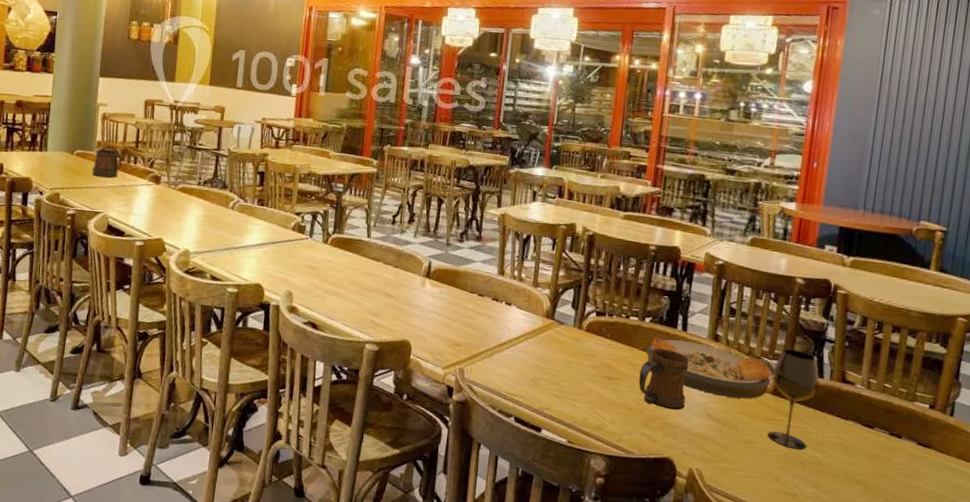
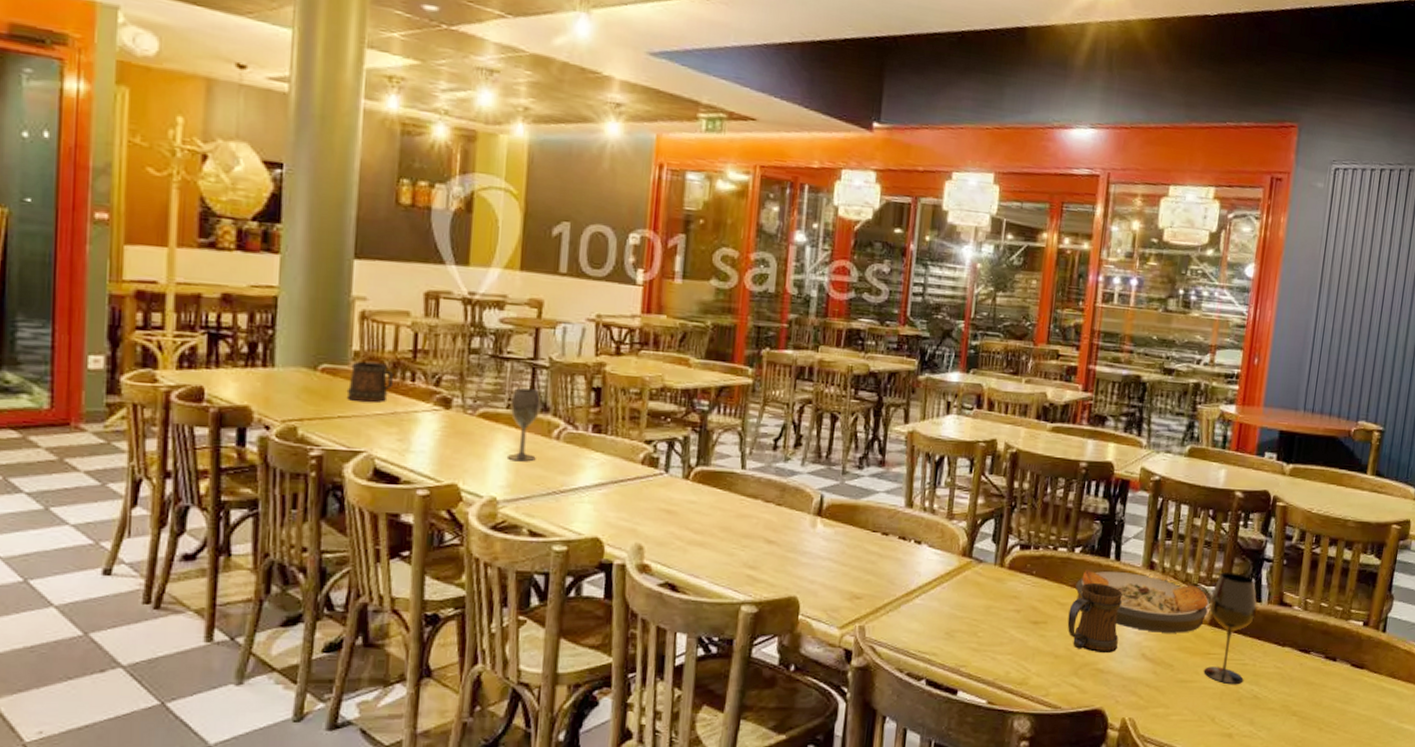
wine glass: none [198,170,222,225] -> present [508,388,542,462]

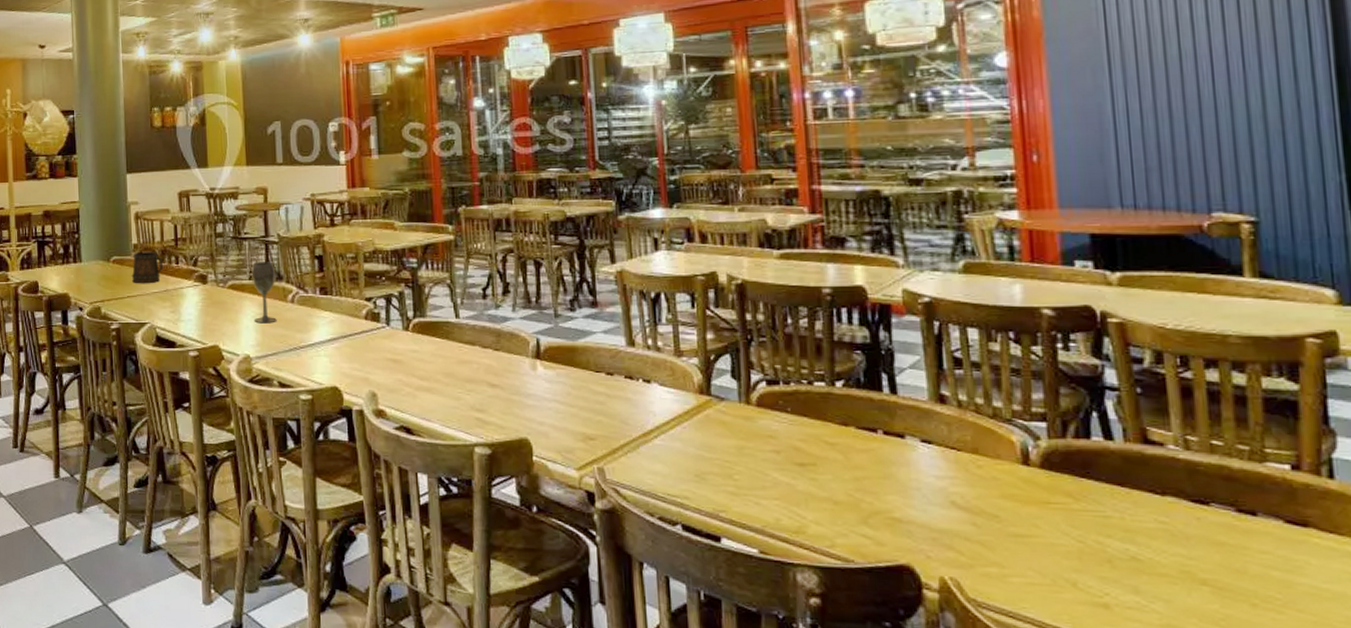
beer mug: present [1067,582,1123,654] -> none [841,419,915,501]
plate: present [1075,568,1209,633] -> none [844,404,1035,478]
wine glass: present [1204,571,1257,685] -> none [1035,403,1110,543]

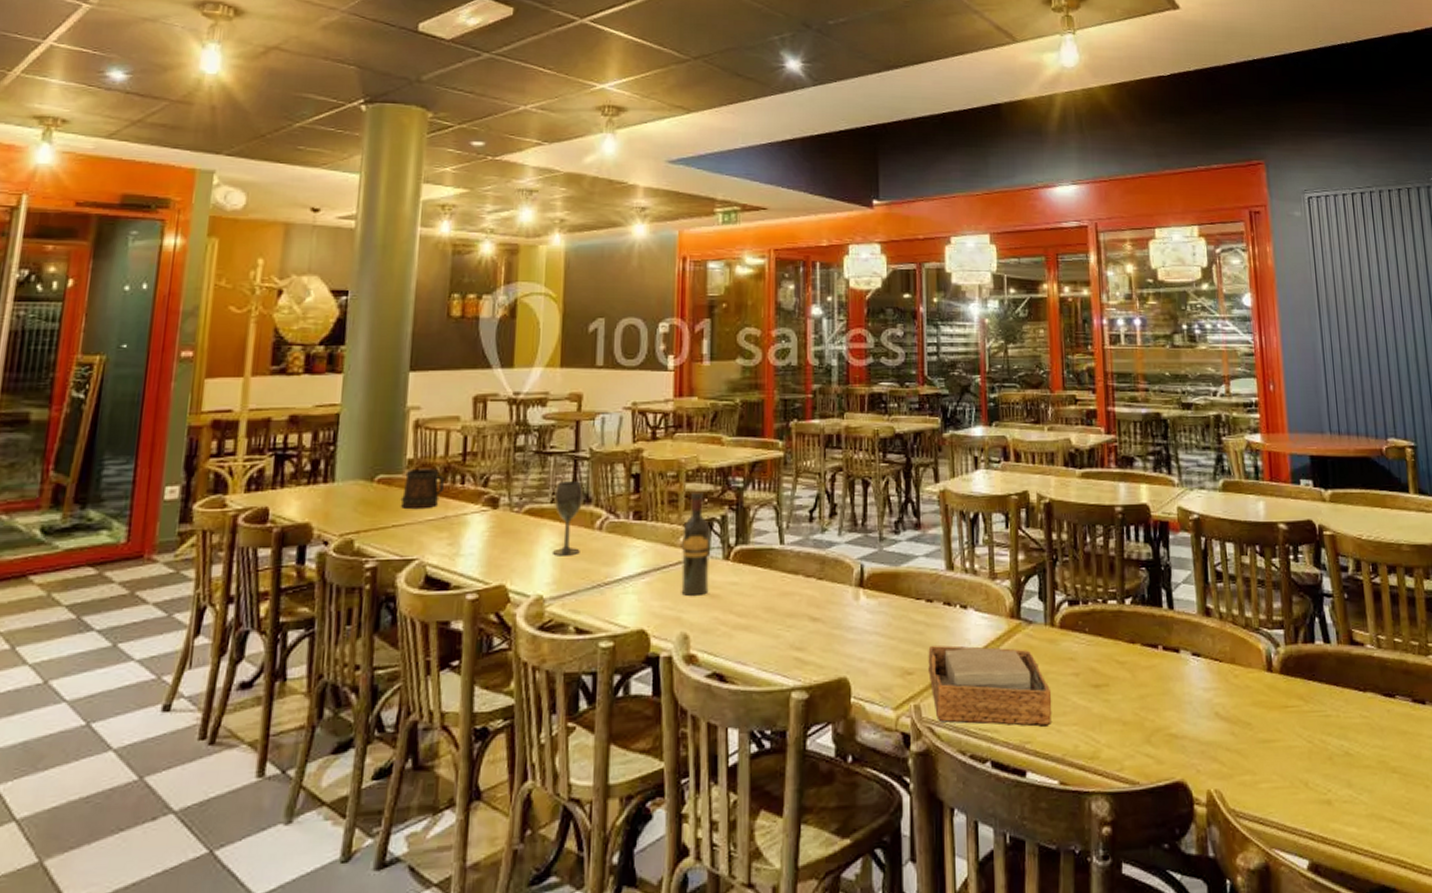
wine bottle: none [364,271,392,361] -> present [681,491,710,597]
napkin holder: none [610,414,750,499] -> present [928,645,1052,728]

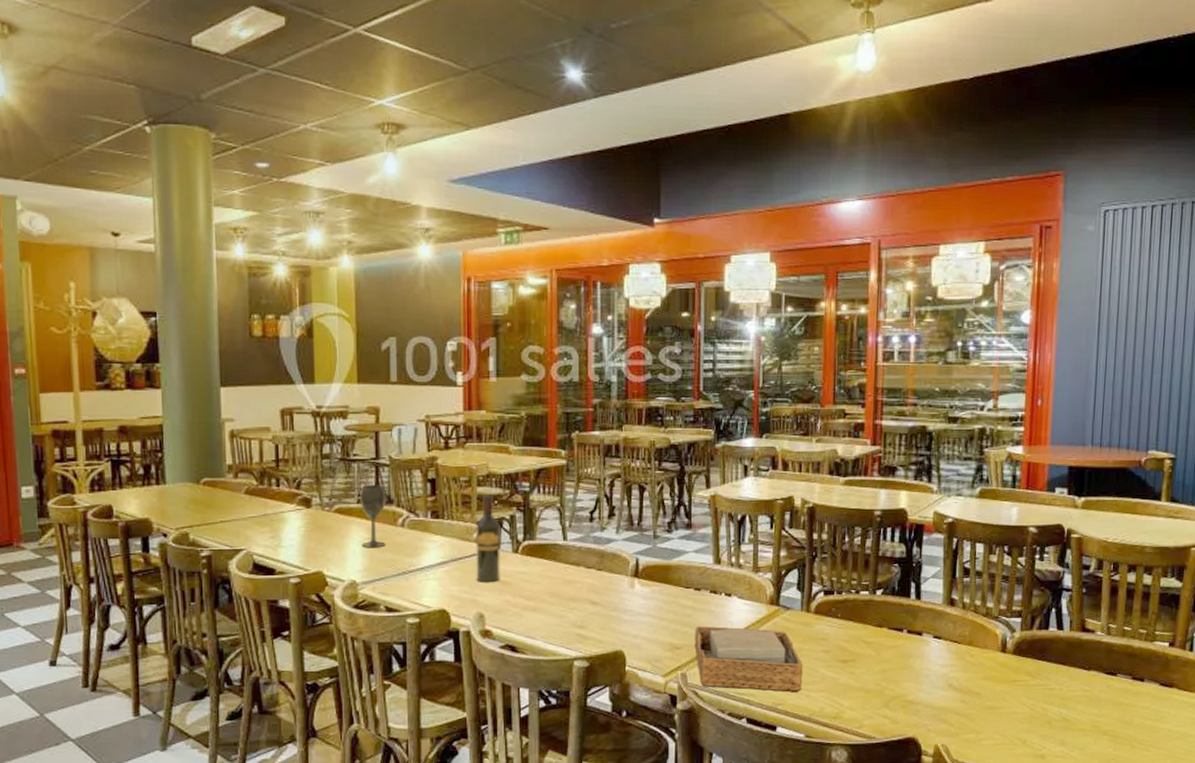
beer mug: present [400,468,446,510] -> none [225,472,263,508]

